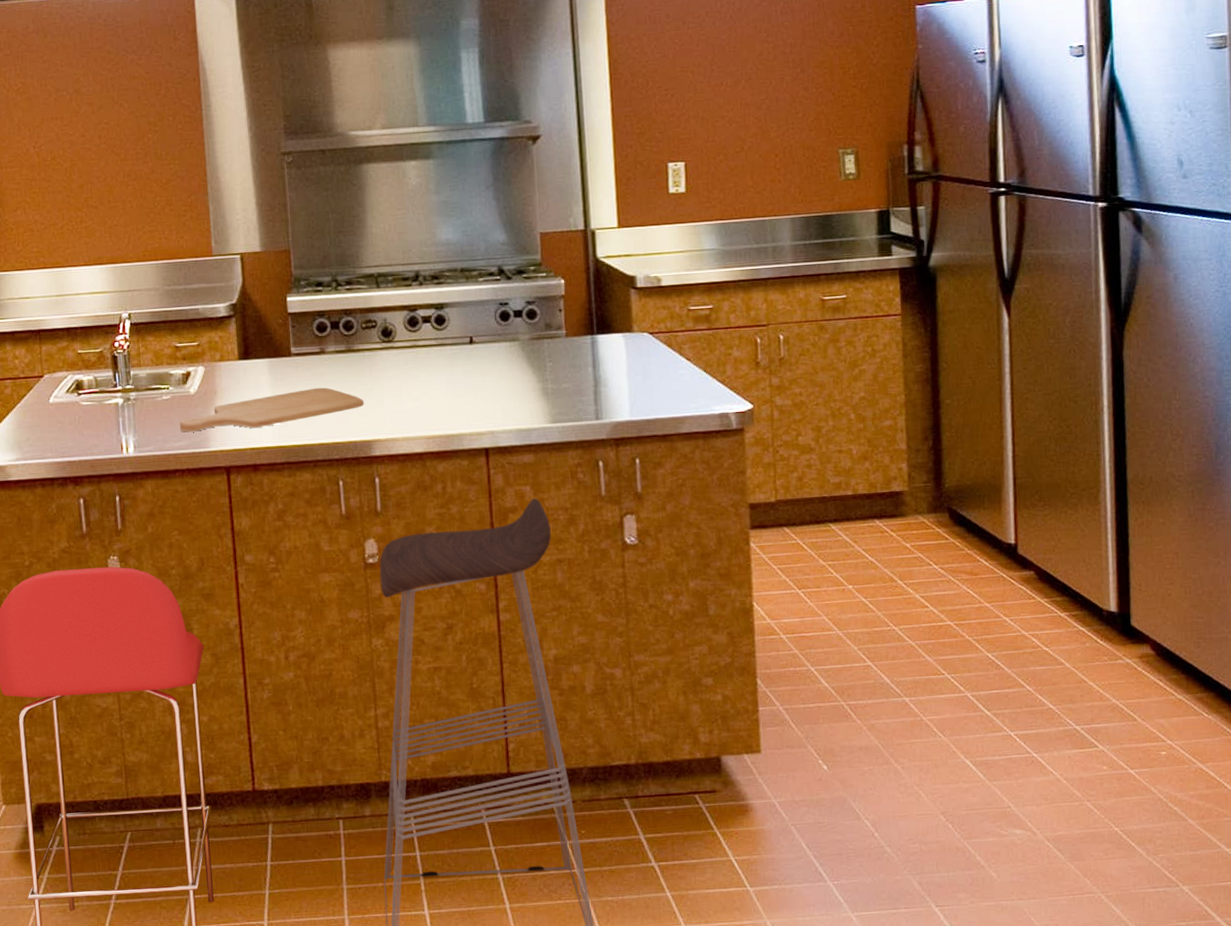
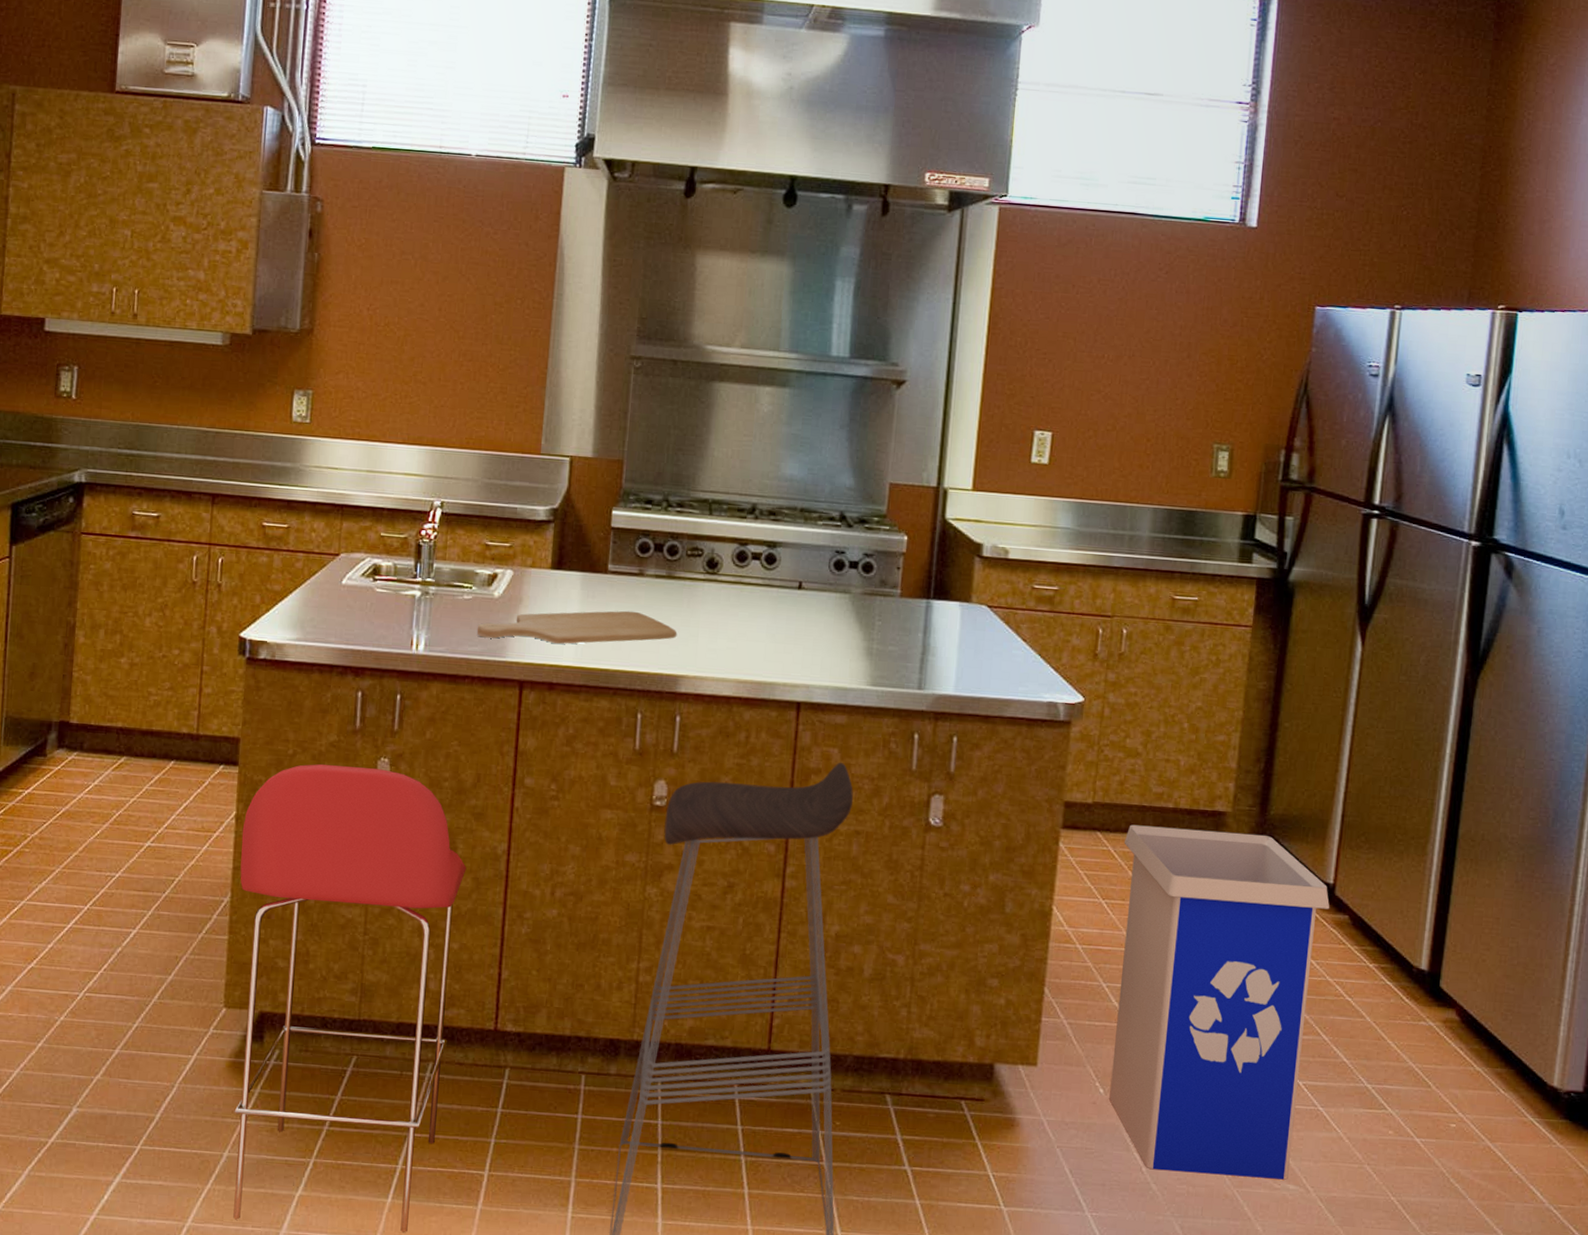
recycling bin: none [810,507,1015,834] -> present [1109,824,1330,1180]

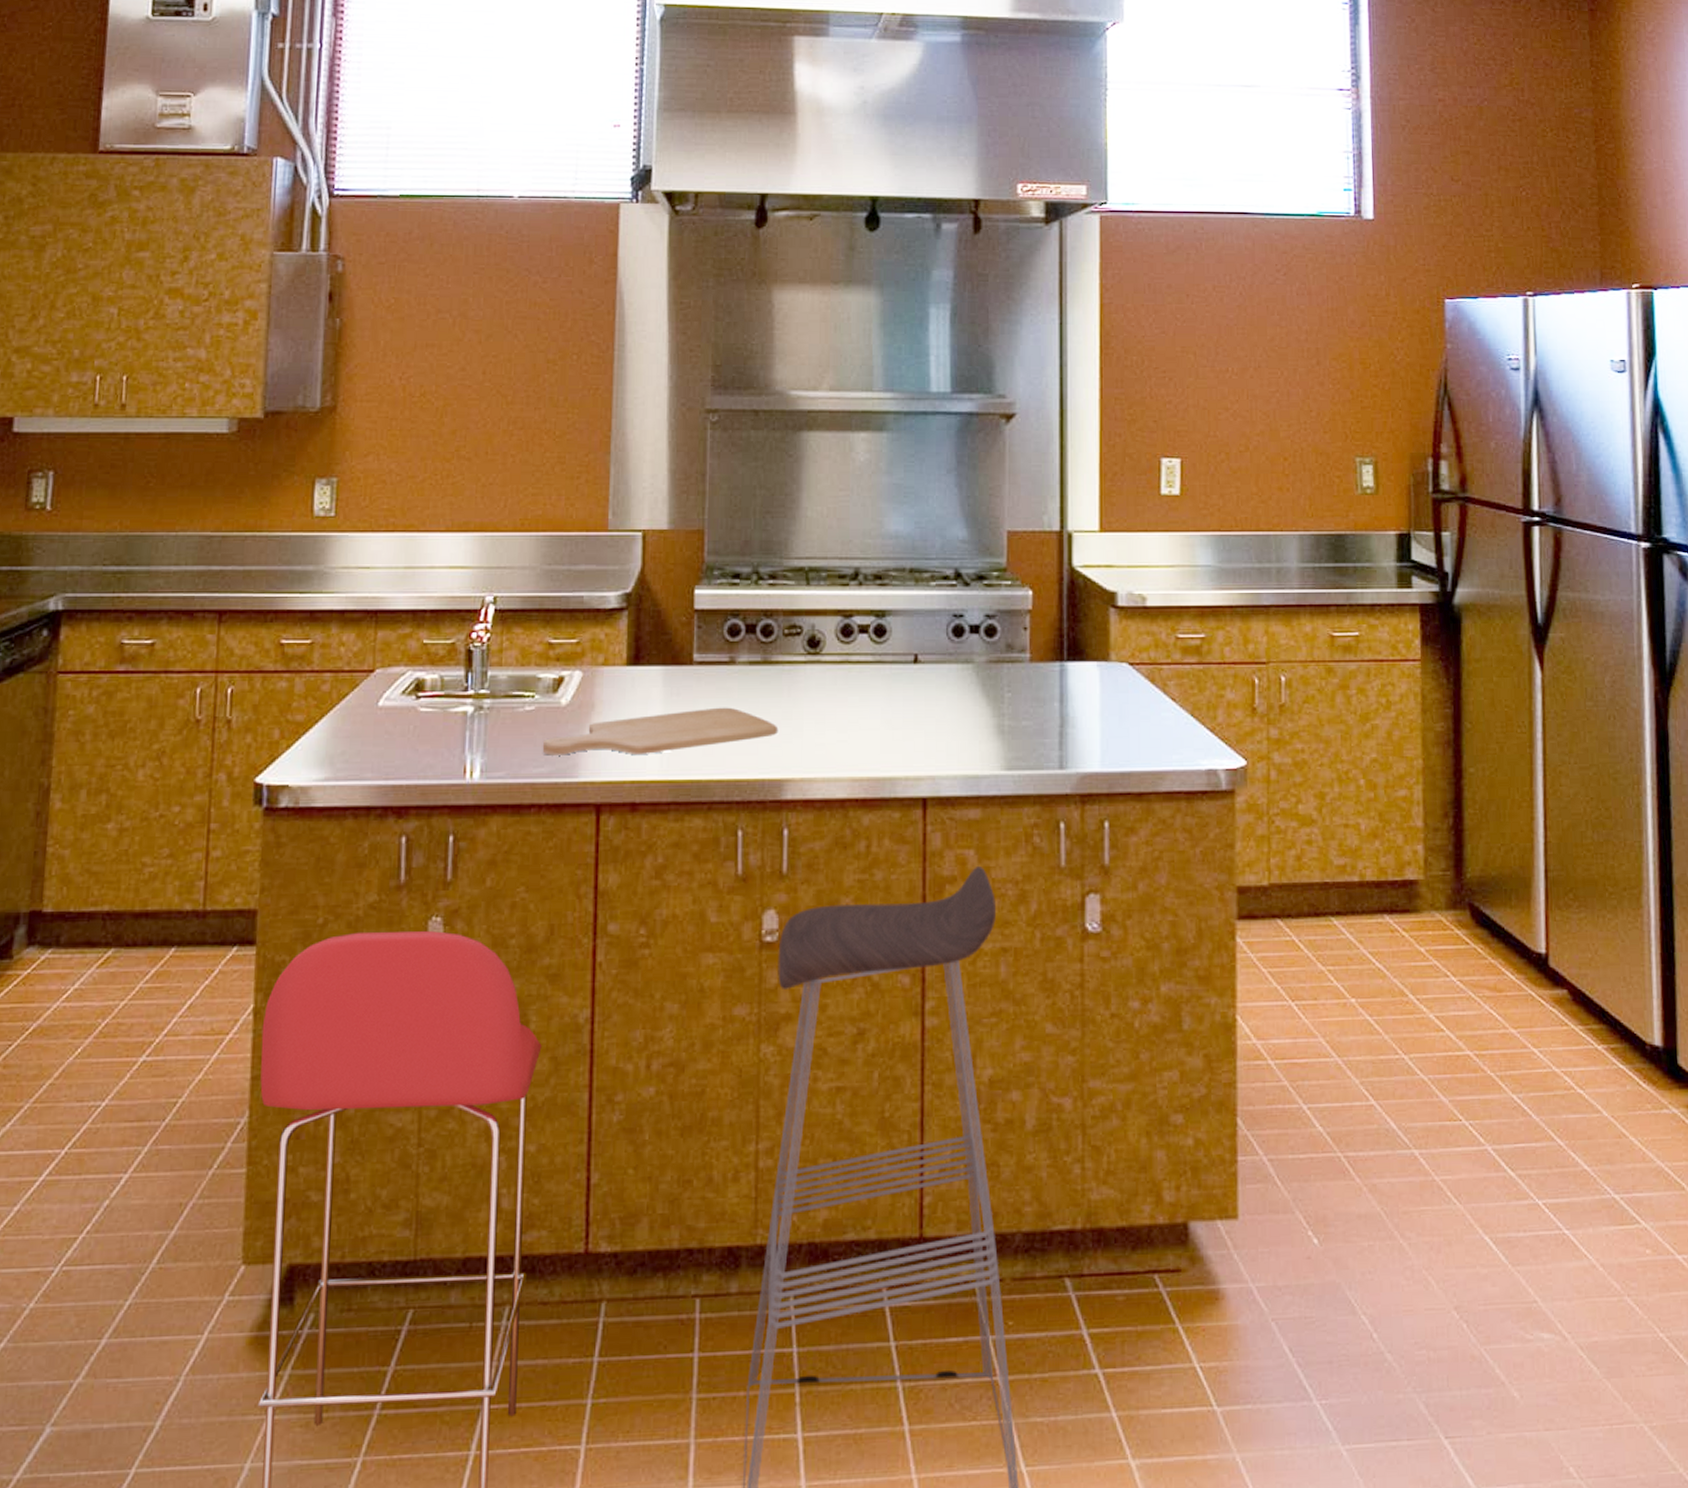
recycling bin: present [1109,824,1330,1180] -> none [1308,903,1546,1335]

